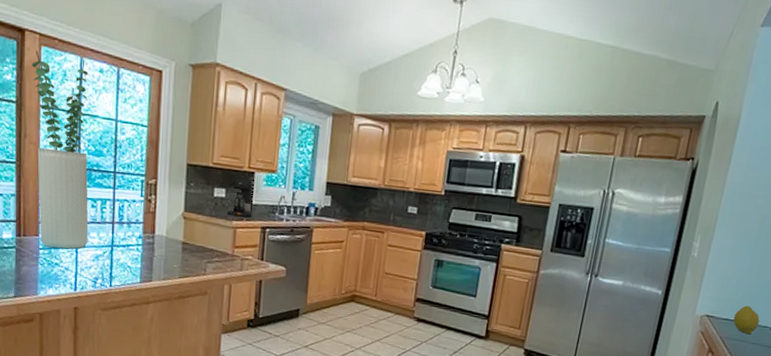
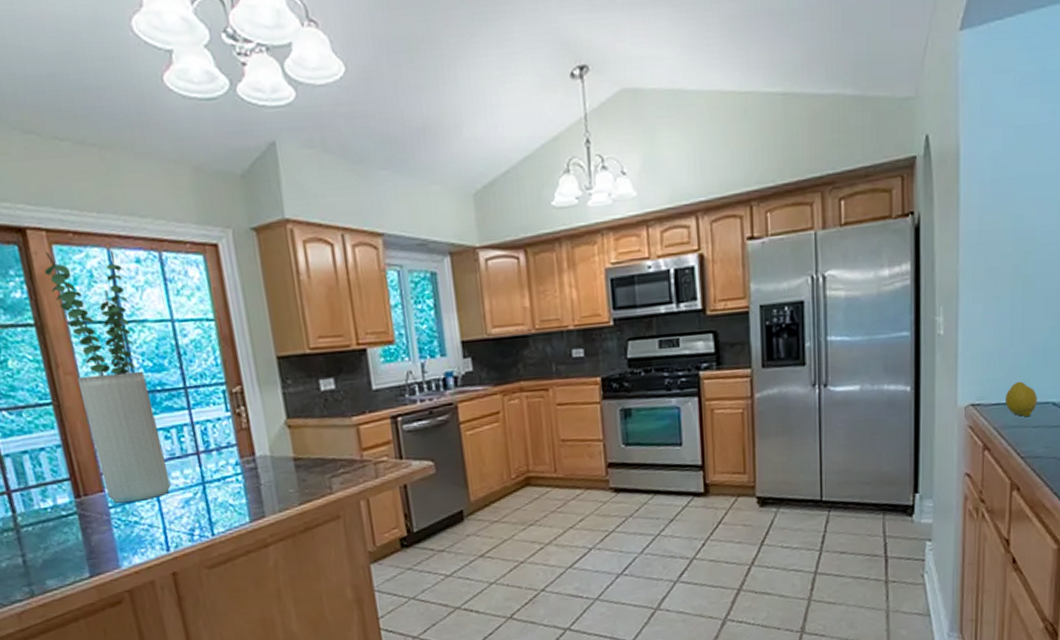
coffee maker: present [226,178,253,218] -> none [341,359,375,411]

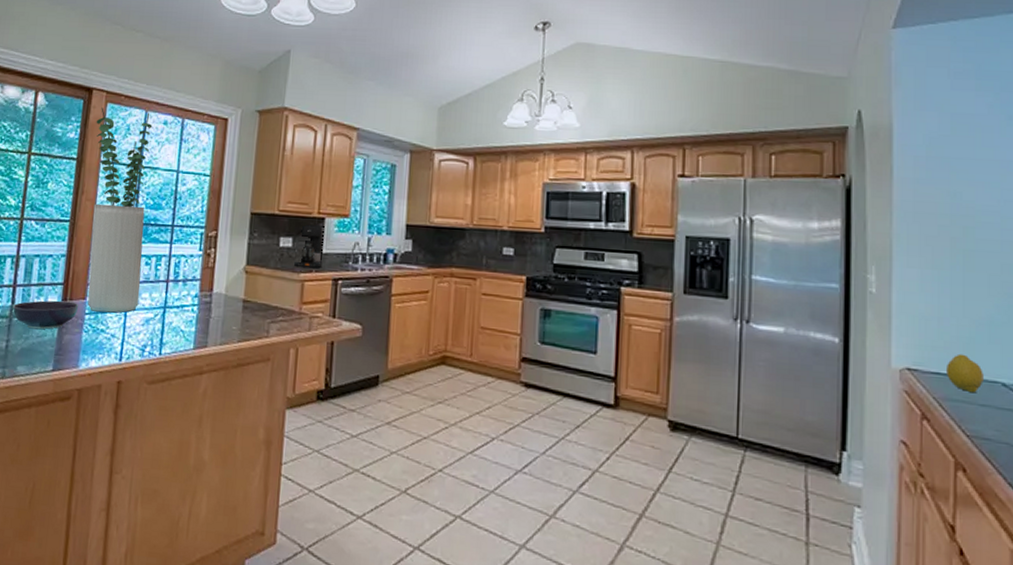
bowl: none [14,497,99,537] -> present [12,300,79,329]
coffee maker: none [341,359,375,411] -> present [293,225,323,269]

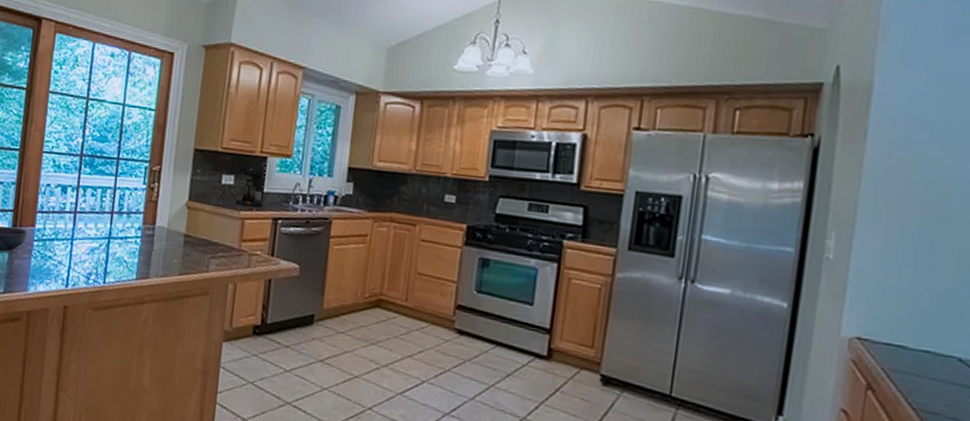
vase: present [87,108,153,313] -> none [36,38,100,241]
fruit: present [947,354,983,393] -> none [899,326,940,367]

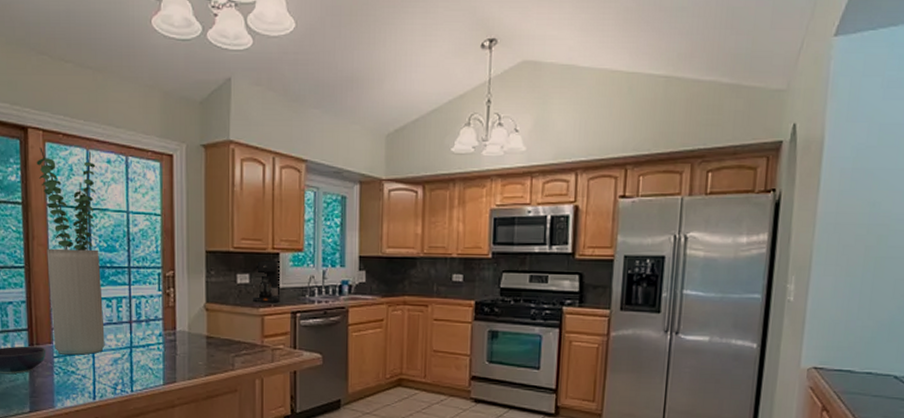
vase: none [36,38,100,241] -> present [36,147,105,355]

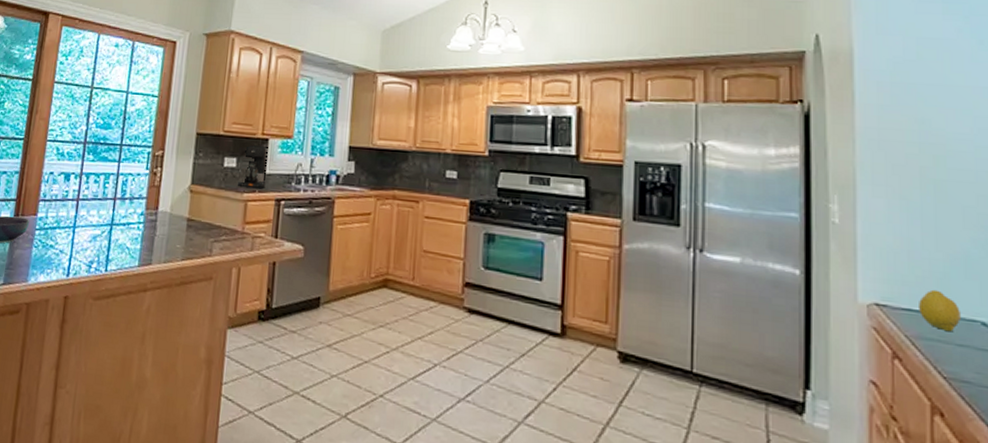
vase: present [36,147,105,355] -> none [38,31,105,229]
fruit: none [847,352,880,386] -> present [919,289,961,332]

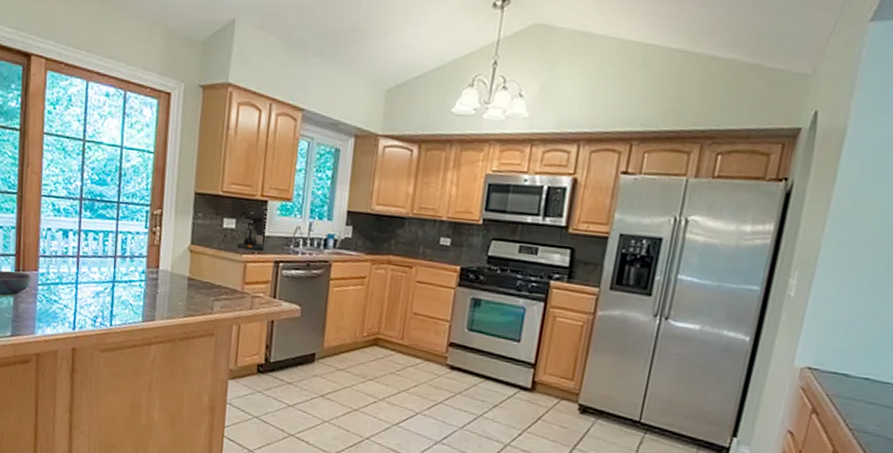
fruit: present [919,289,961,332] -> none [843,356,879,392]

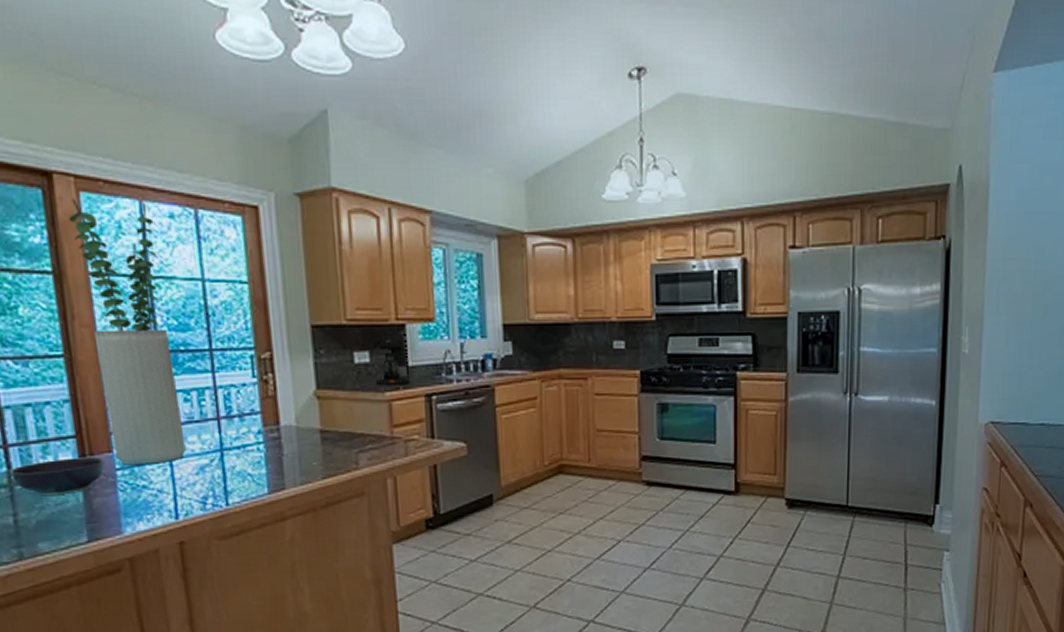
vase: none [37,75,94,285] -> present [68,199,186,465]

